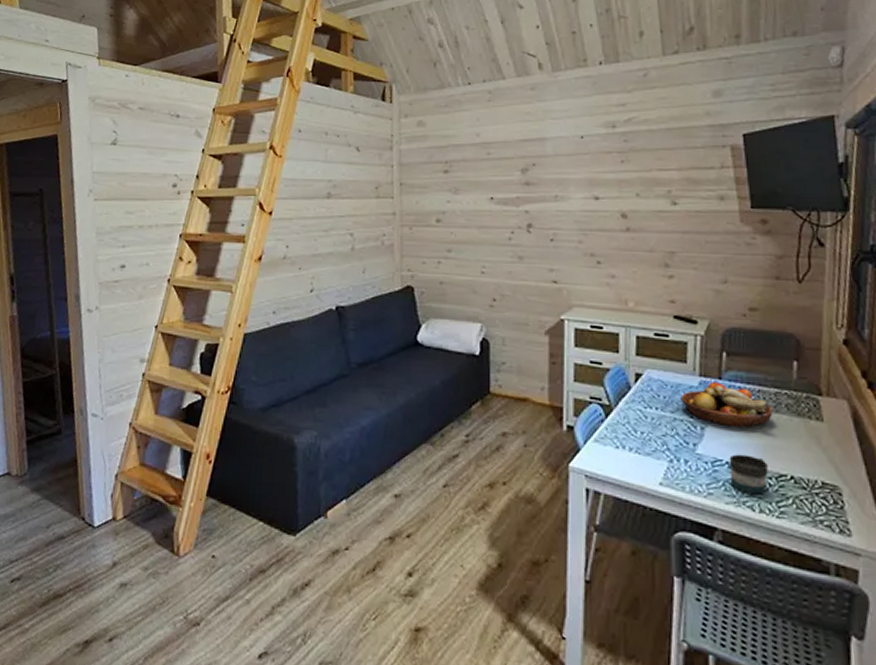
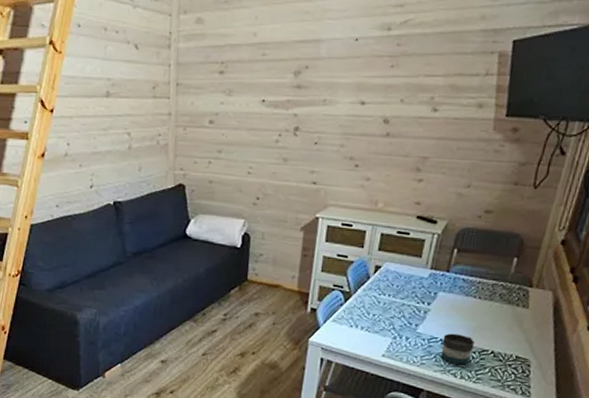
fruit bowl: present [680,382,773,427] -> none [411,274,488,312]

